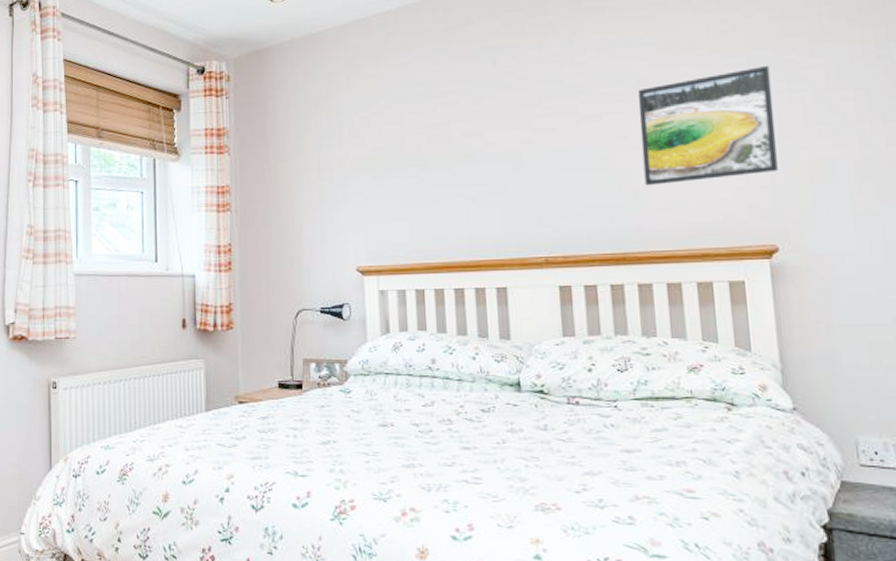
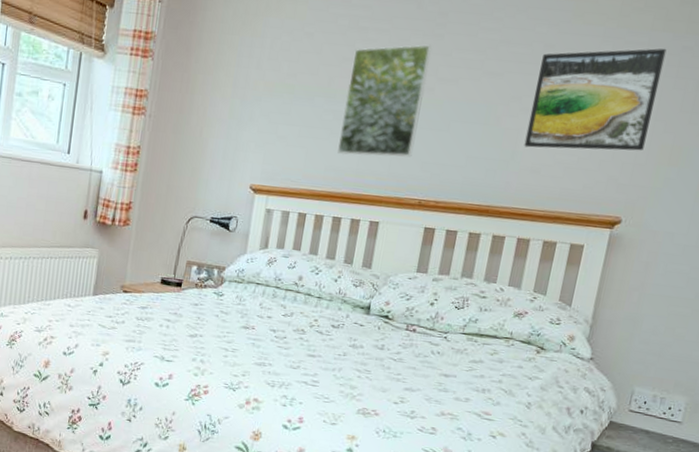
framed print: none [438,99,525,221] -> present [337,44,432,157]

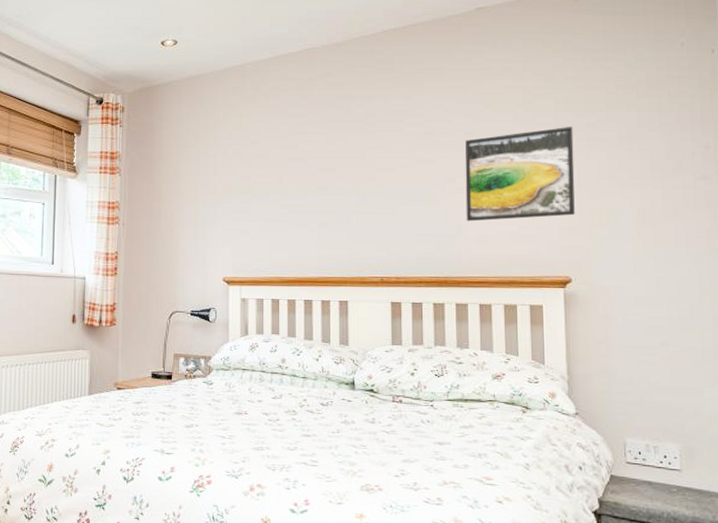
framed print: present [337,44,432,157] -> none [297,141,367,243]

